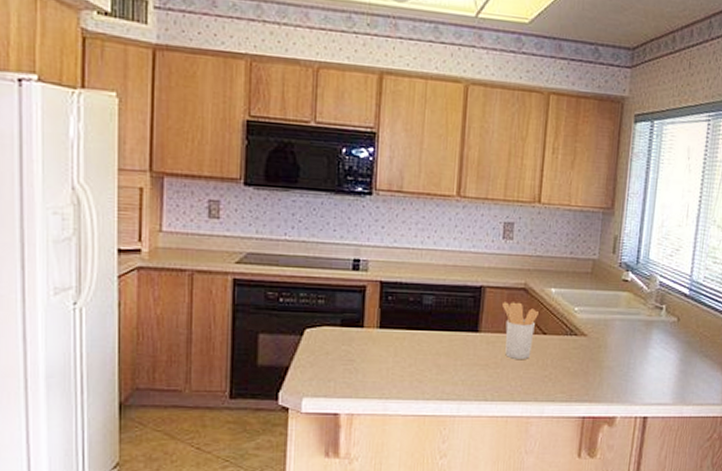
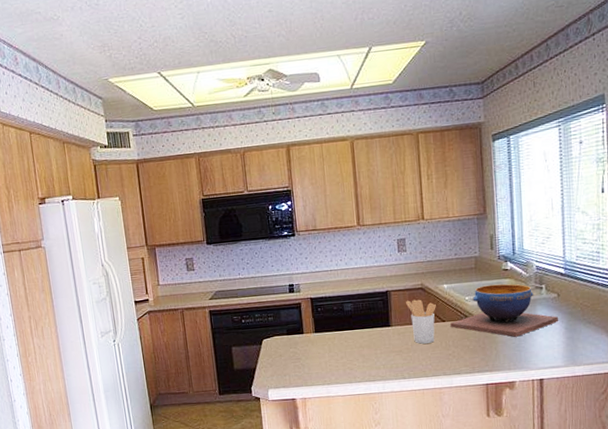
decorative bowl: none [552,296,675,363] -> present [450,284,559,337]

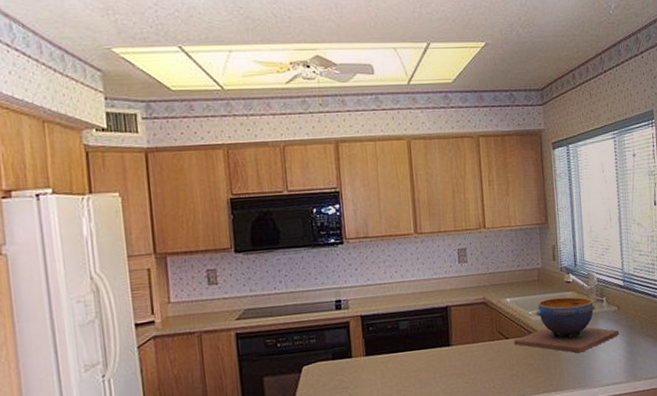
utensil holder: present [406,299,436,344] -> none [467,315,499,365]

